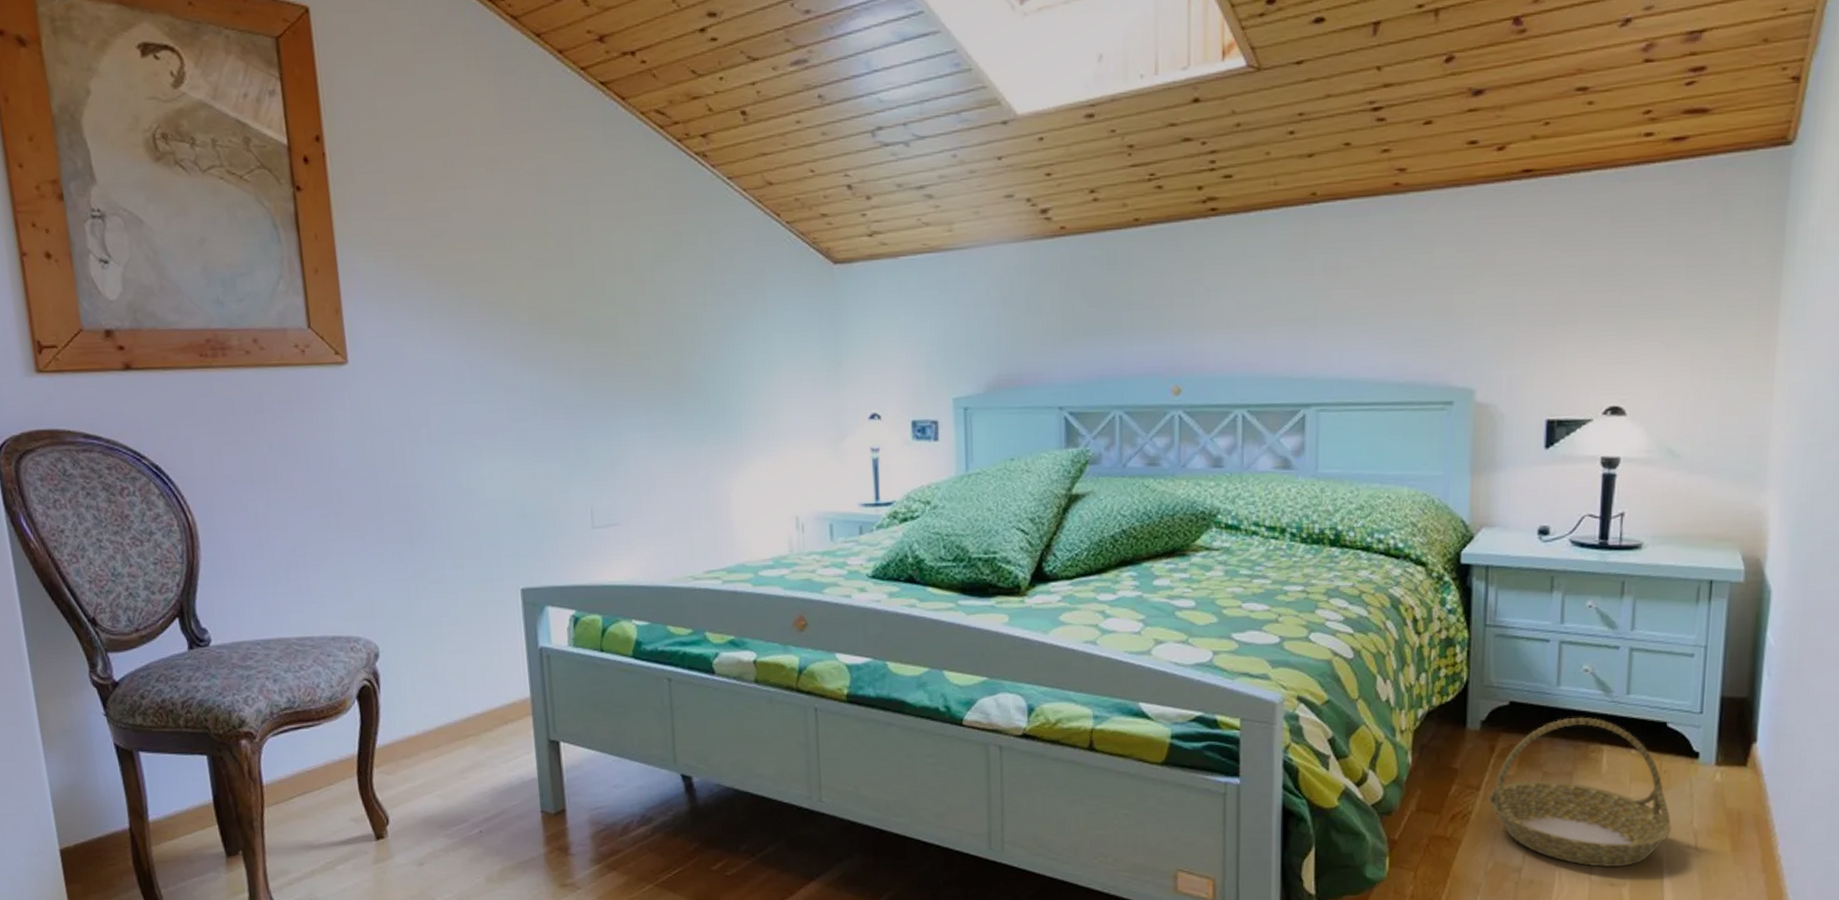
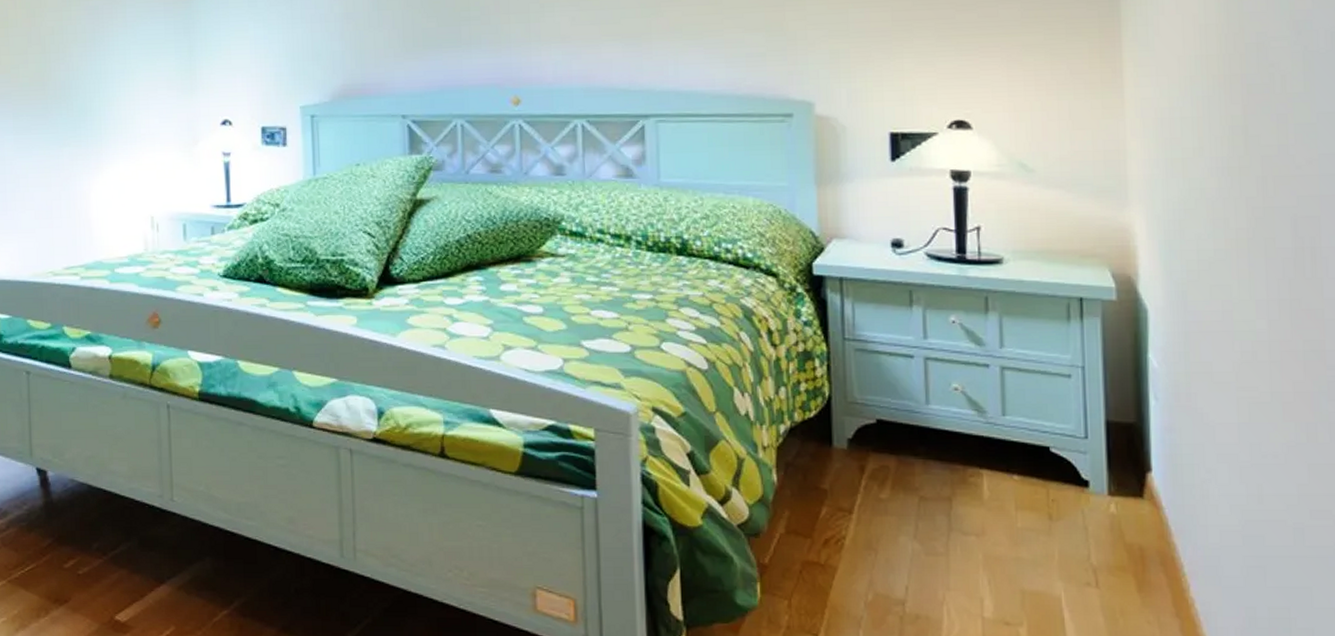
basket: present [1489,717,1672,867] -> none [863,438,1068,604]

